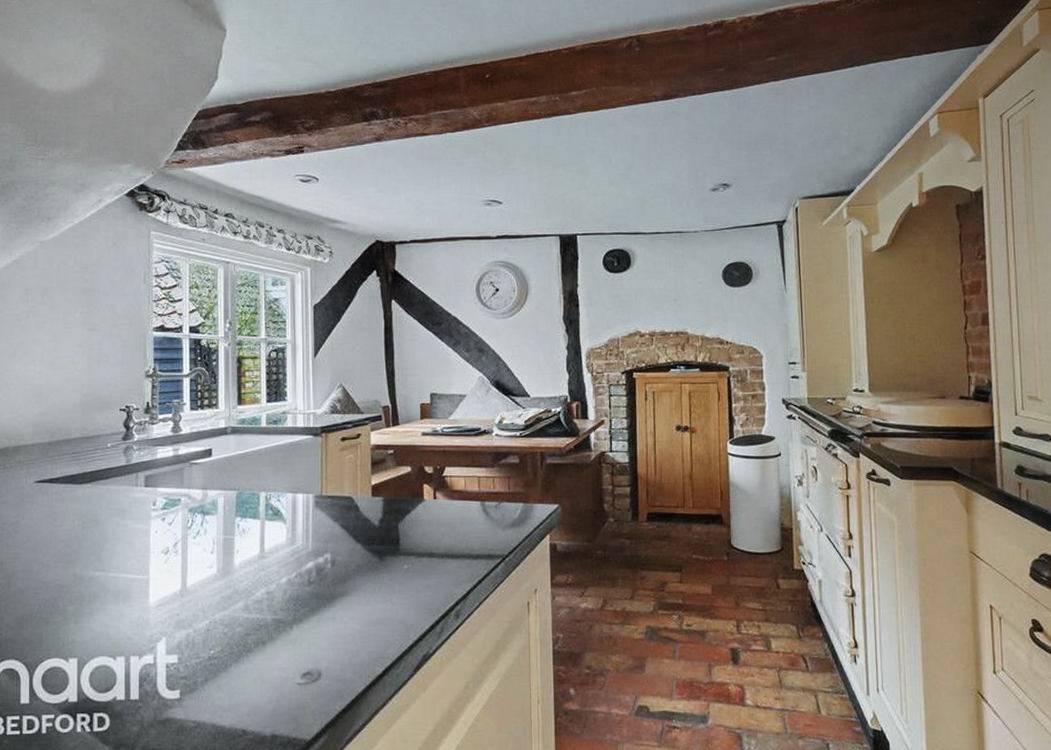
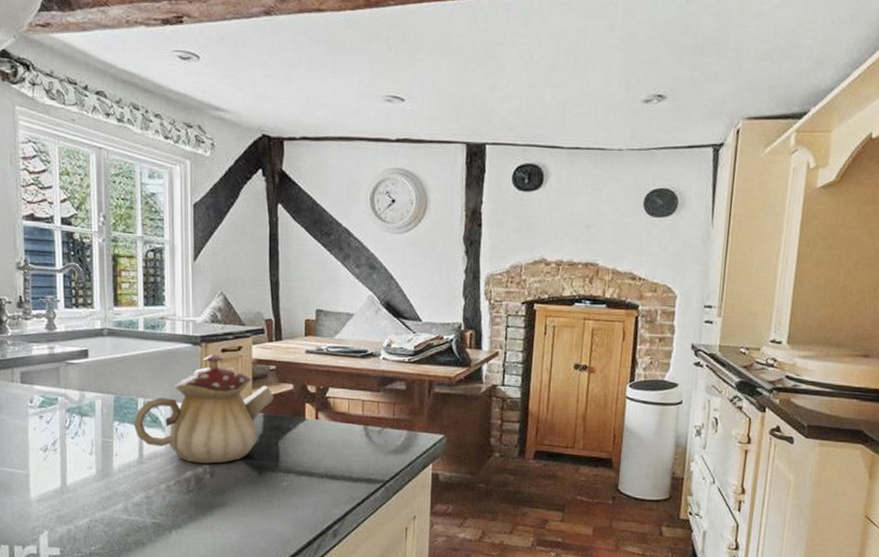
teapot: none [255,443,392,553] -> present [133,353,273,464]

